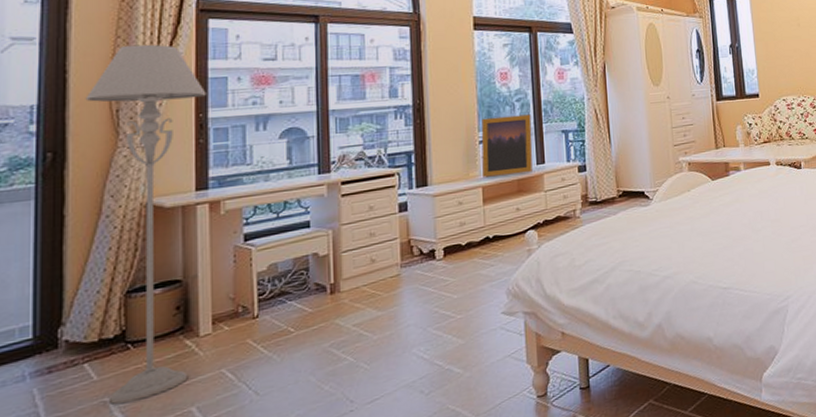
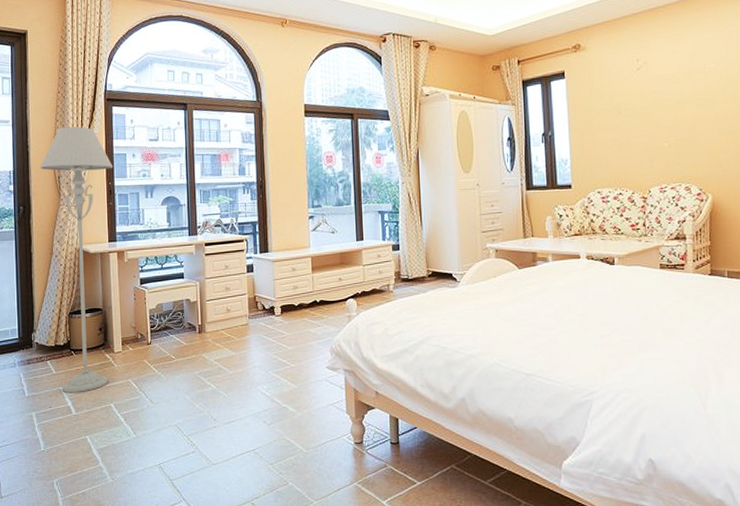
picture frame: present [481,114,533,178] -> none [310,195,353,249]

